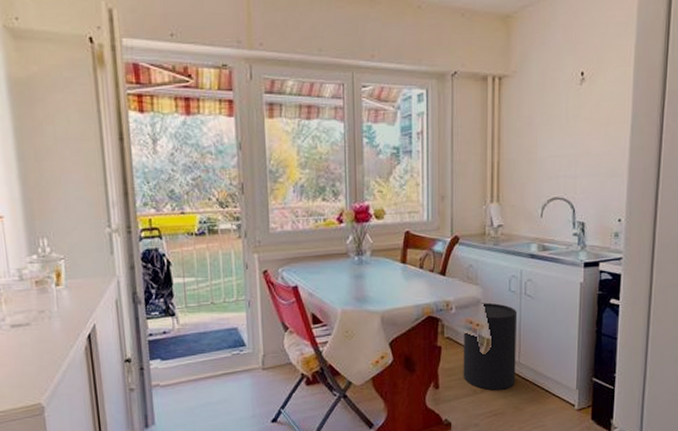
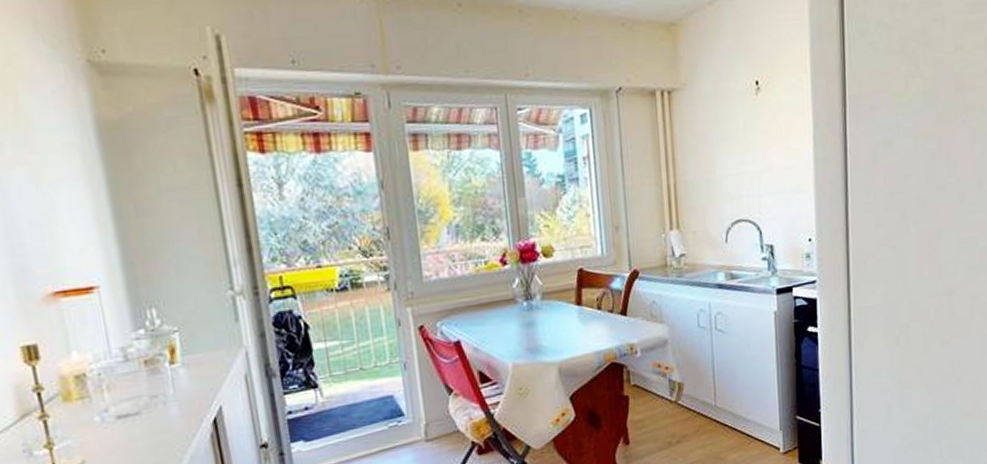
waste bin: present [463,302,518,391] -> none [652,341,713,441]

